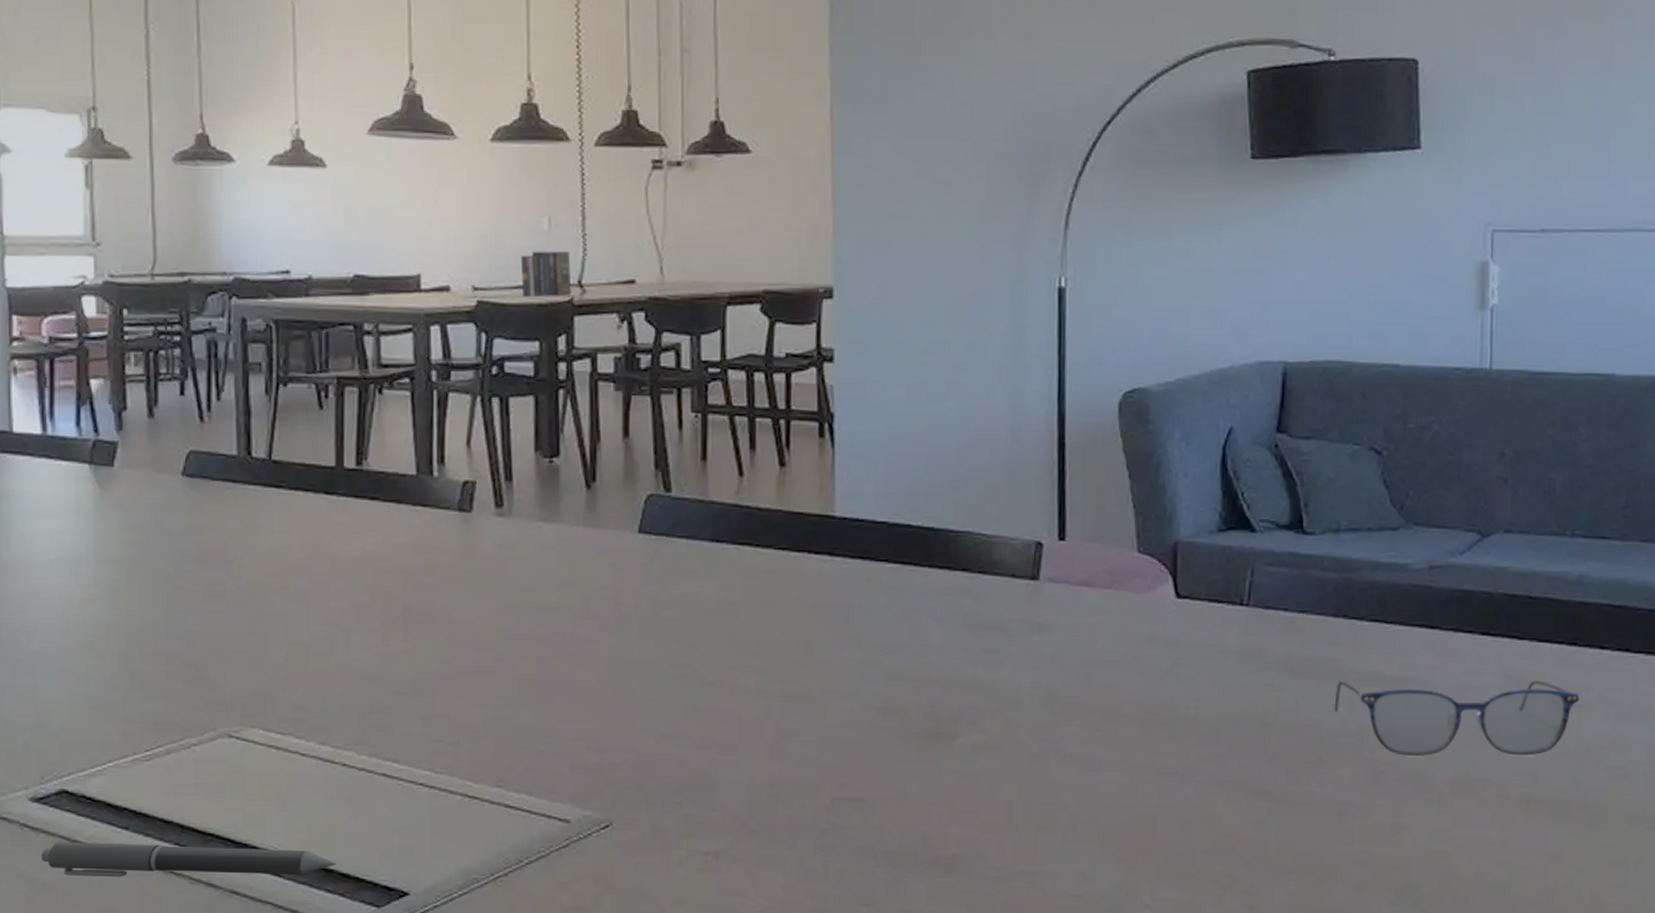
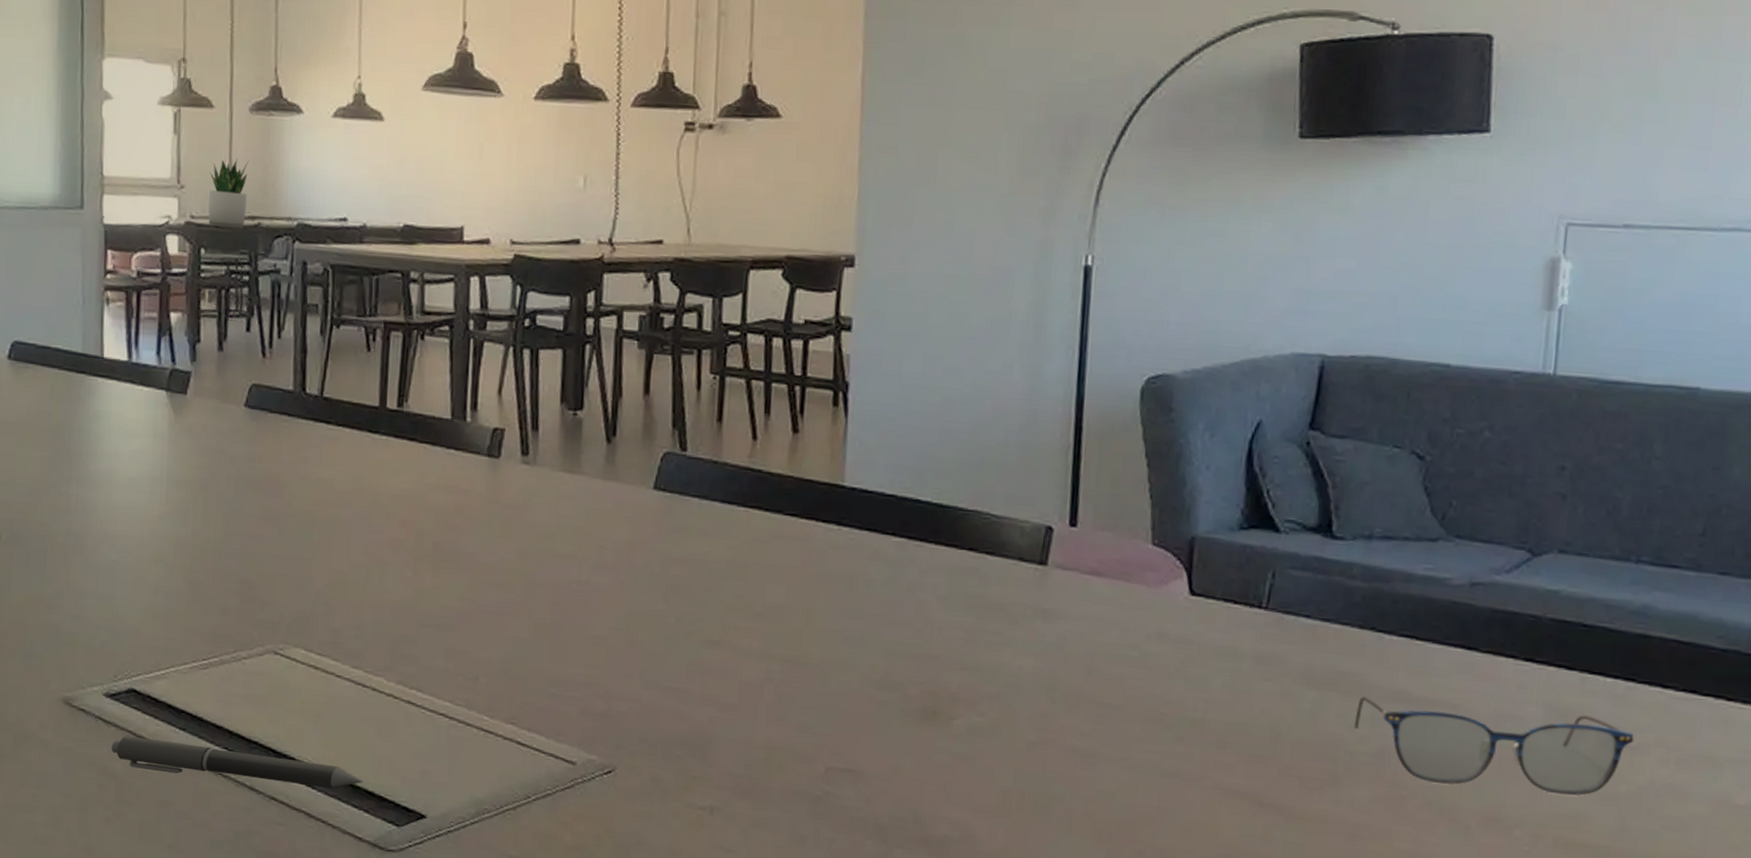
planter: none [129,212,175,287] -> present [208,158,249,229]
books: present [520,251,572,298] -> none [556,208,603,254]

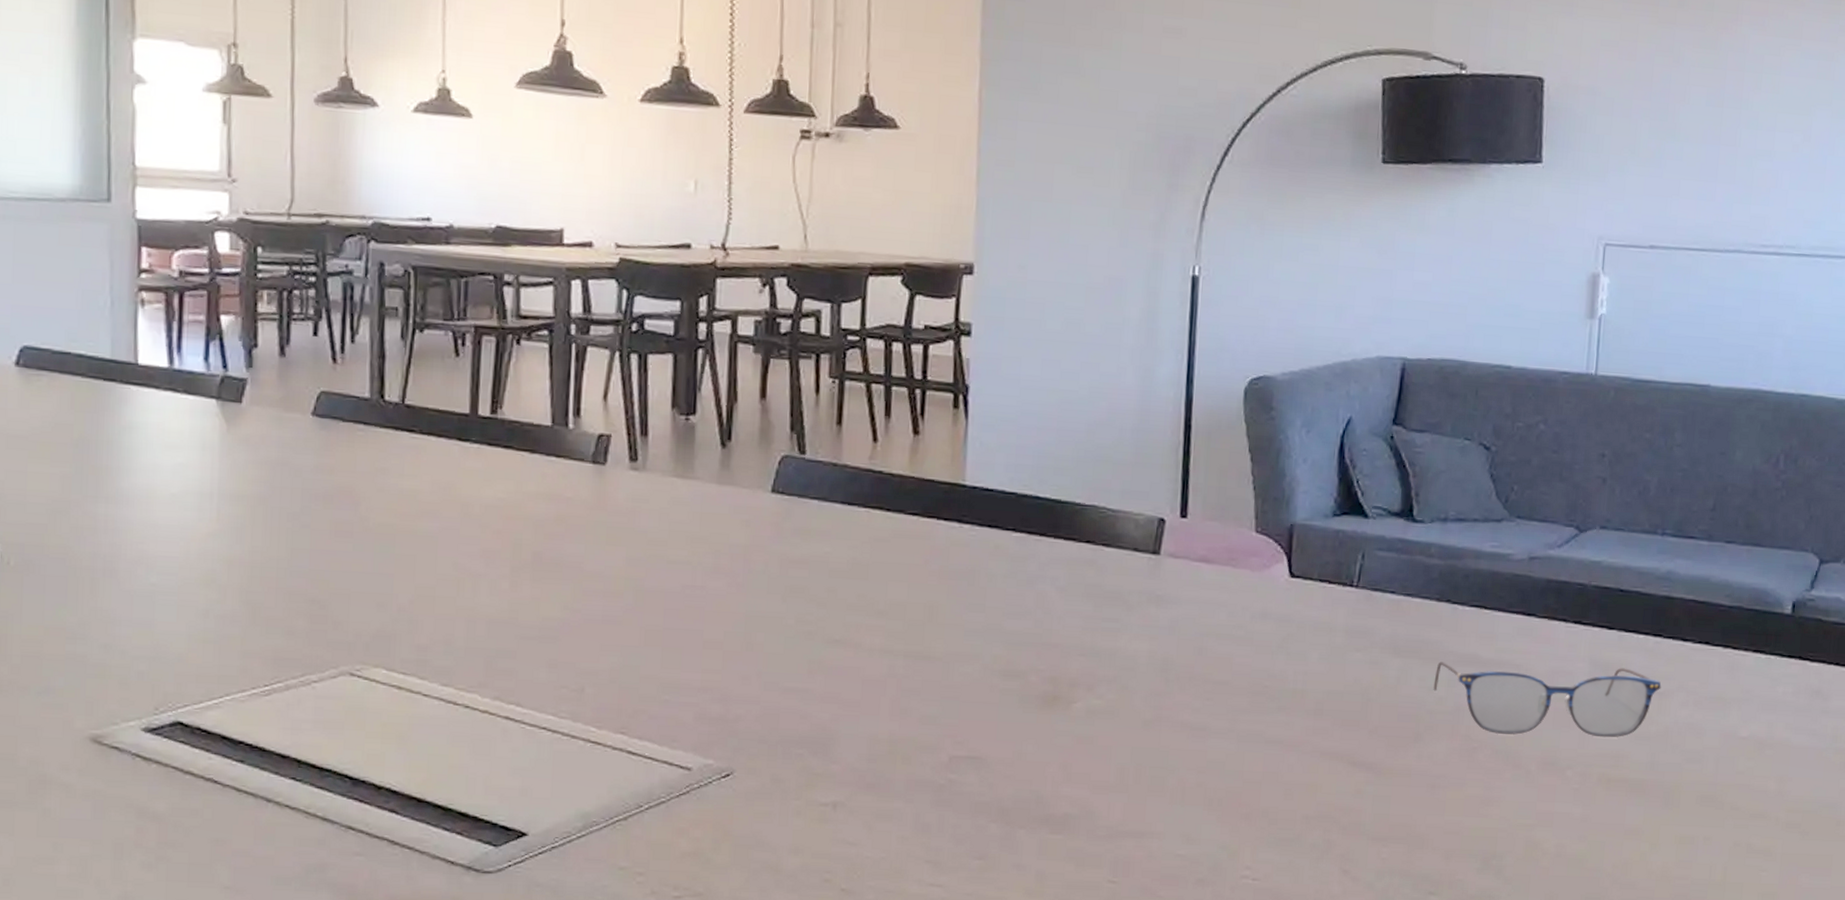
pen: present [111,735,363,790] -> none [152,772,455,814]
planter: present [208,158,249,229] -> none [266,152,315,227]

